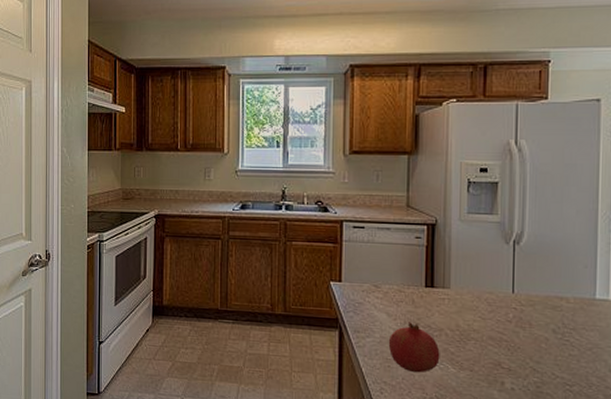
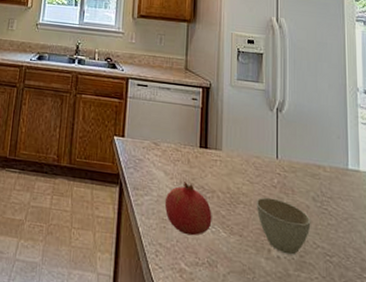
cup: none [488,332,550,386] -> present [256,197,311,255]

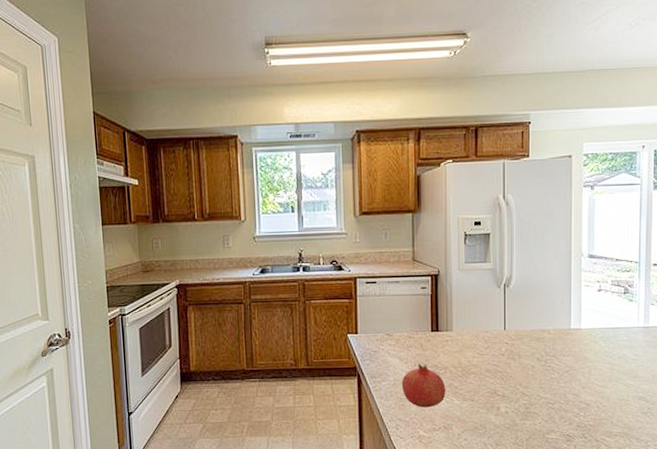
cup: present [256,197,311,255] -> none [486,364,536,409]

